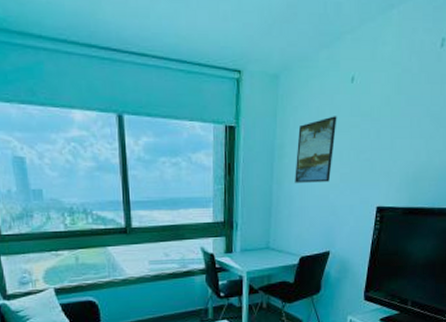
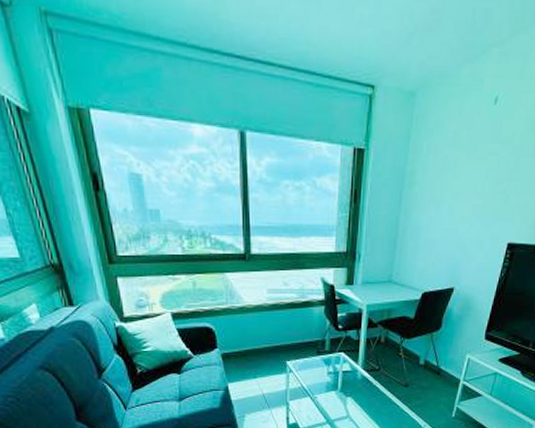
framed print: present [295,116,337,183] -> none [423,141,475,215]

